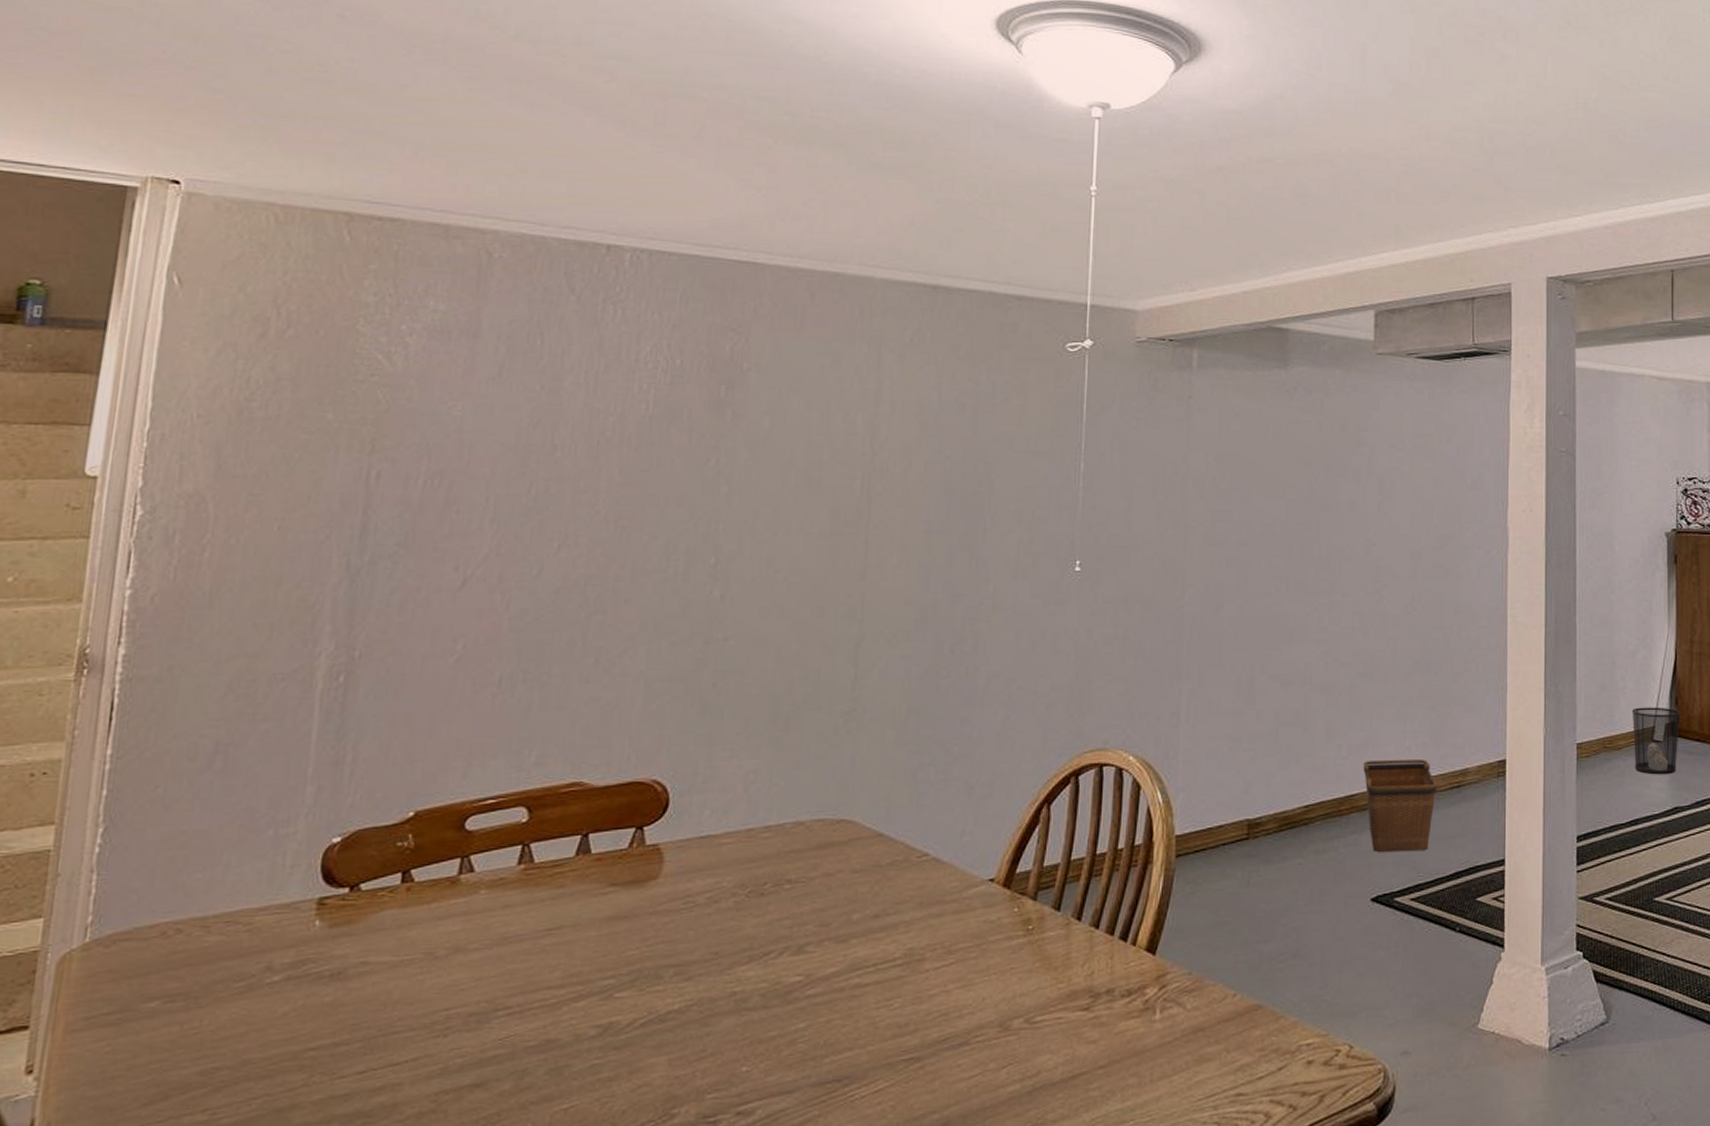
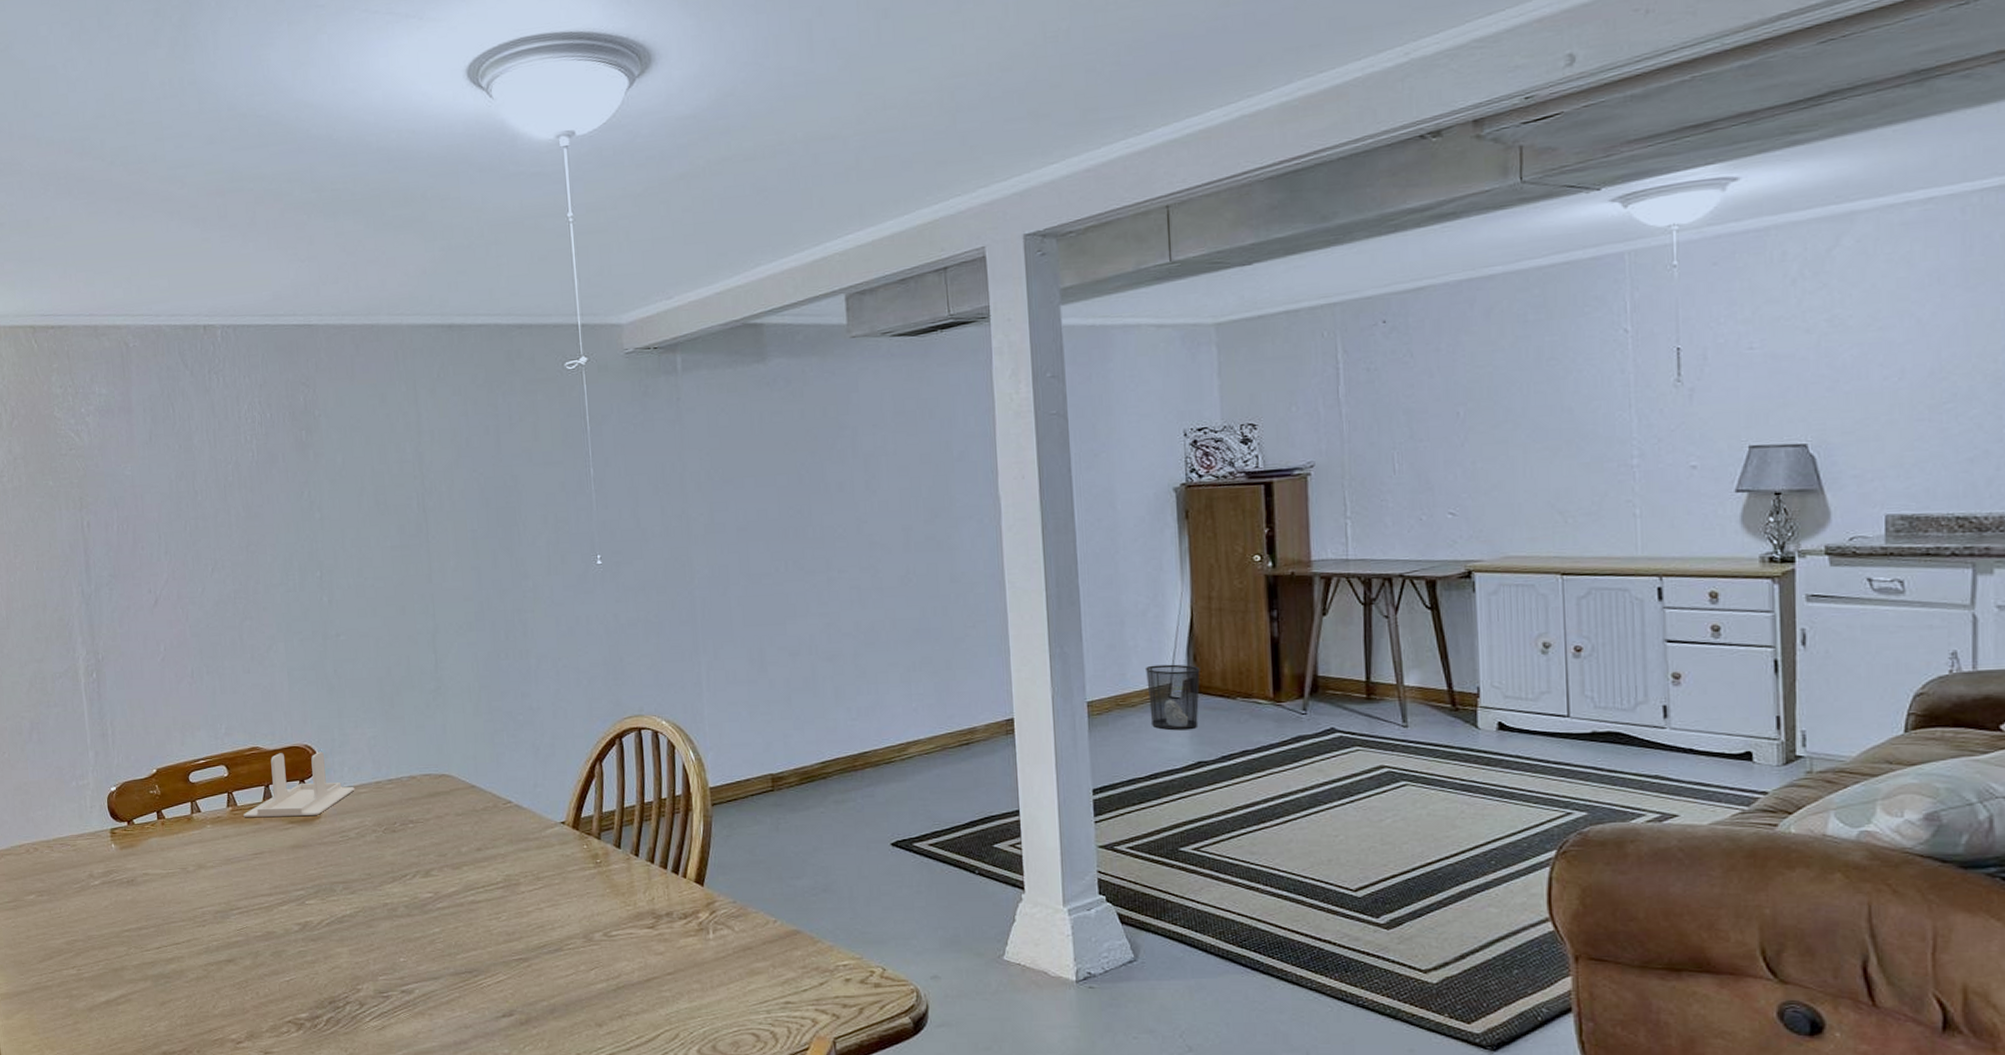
napkin holder: none [541,789,716,878] -> present [243,751,355,817]
bicycle basket: present [1363,760,1437,852] -> none [872,720,946,802]

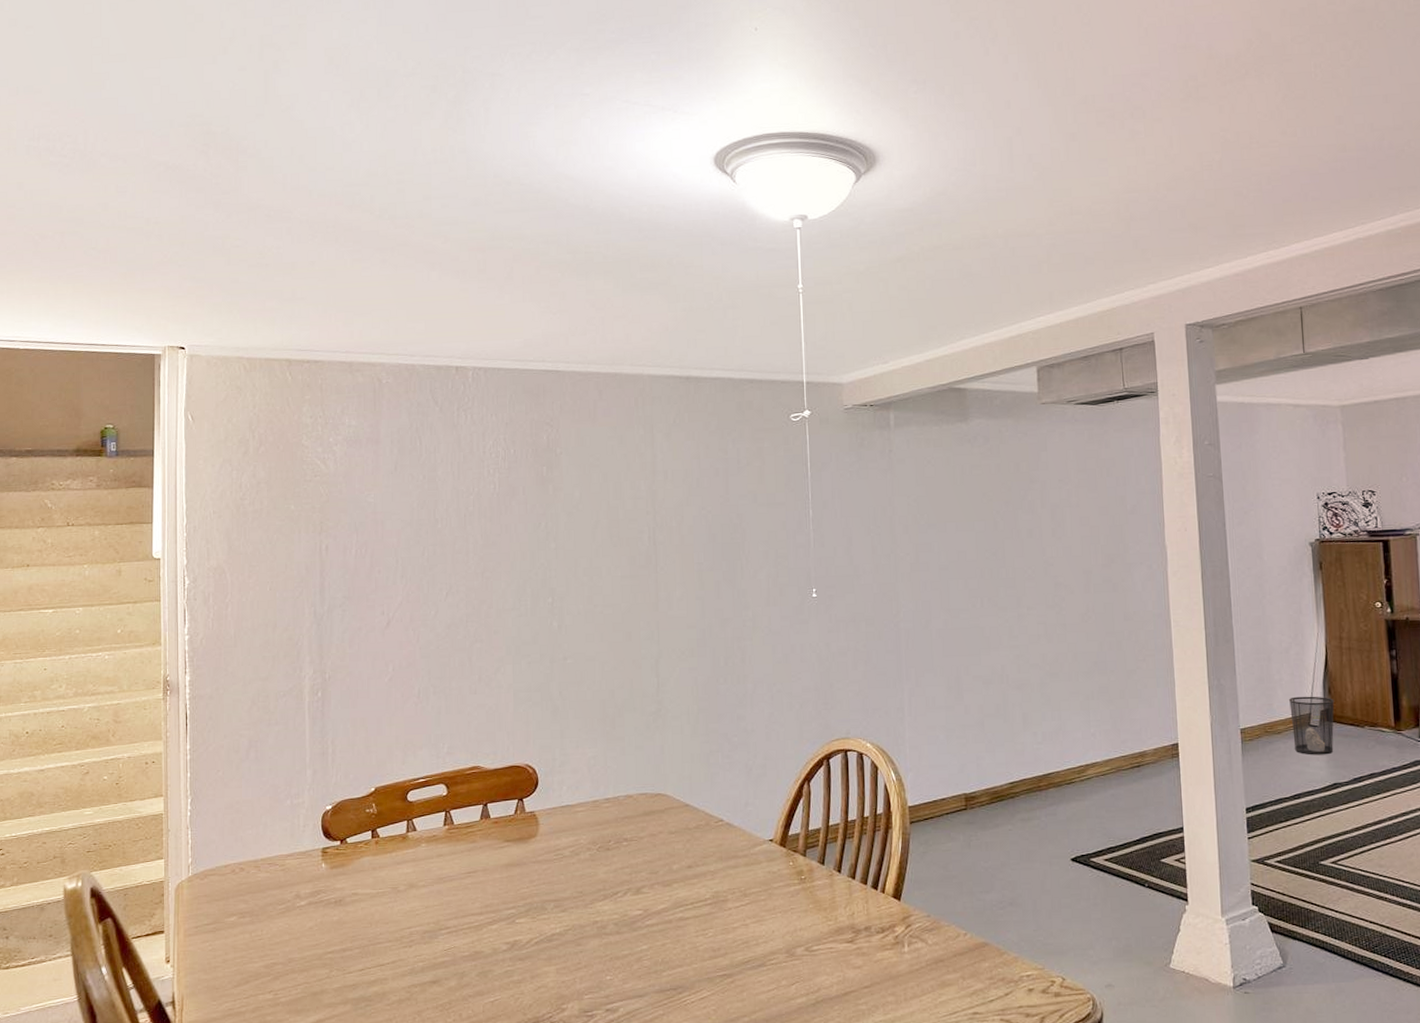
napkin holder: present [243,751,355,817] -> none [460,771,572,836]

